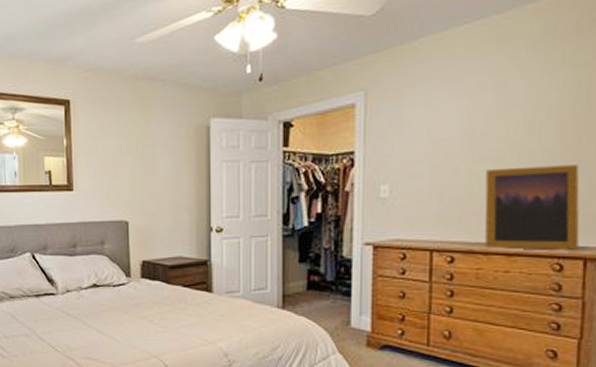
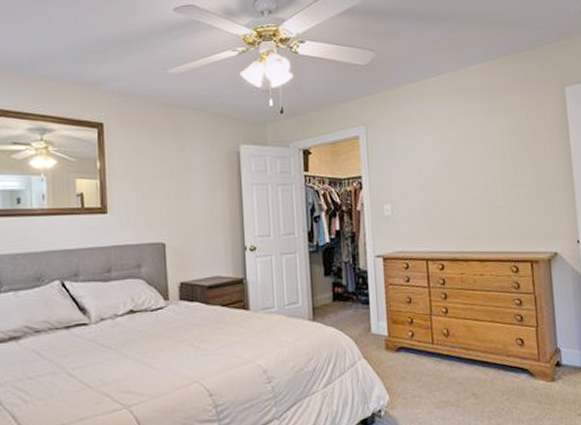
picture frame: present [484,165,580,250] -> none [458,188,527,256]

